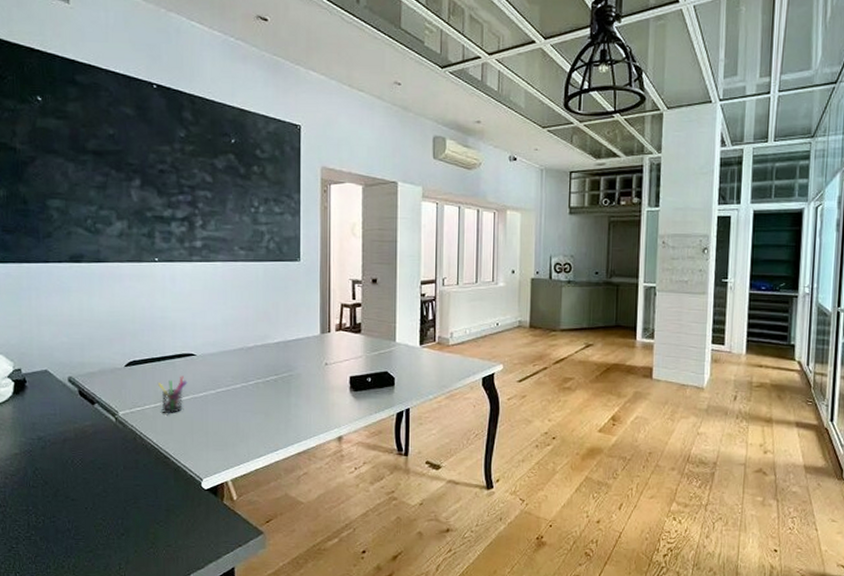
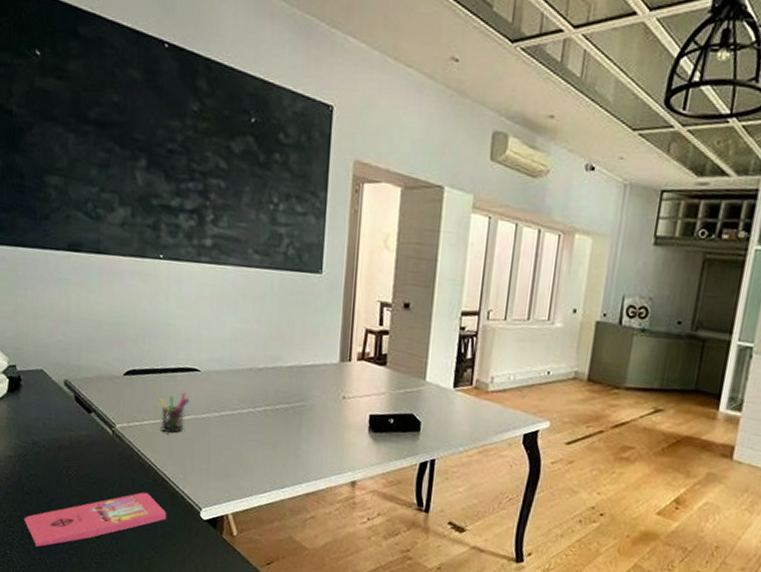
notebook: none [30,471,170,538] -> present [24,492,167,548]

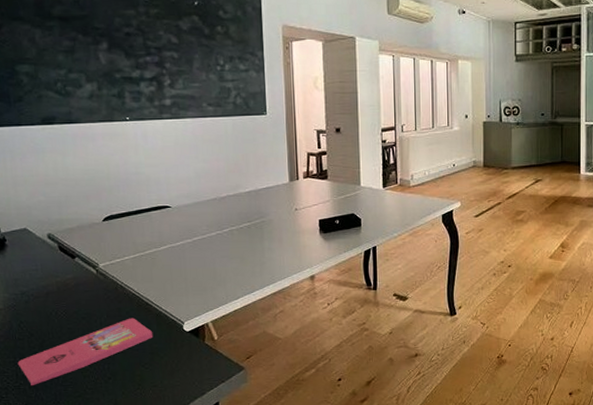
pen holder: present [157,392,190,433] -> none [135,227,165,264]

